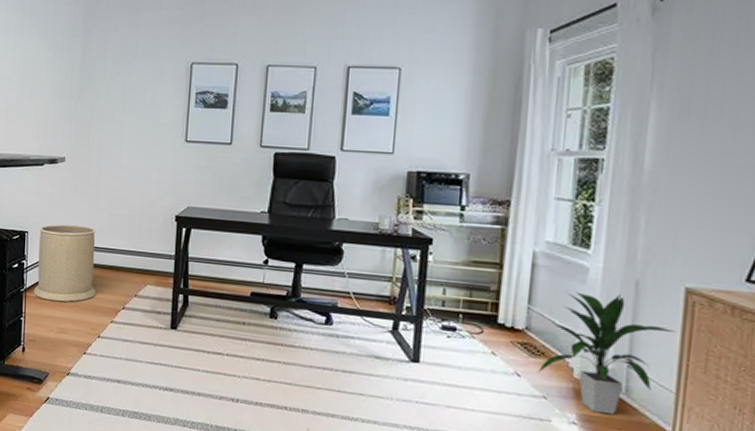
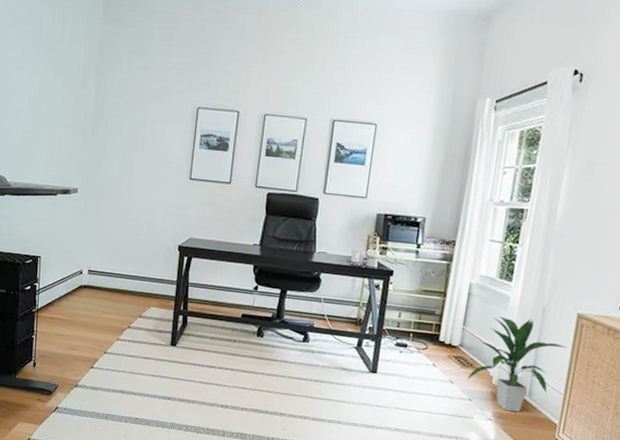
trash can: present [33,224,97,302] -> none [45,250,105,322]

